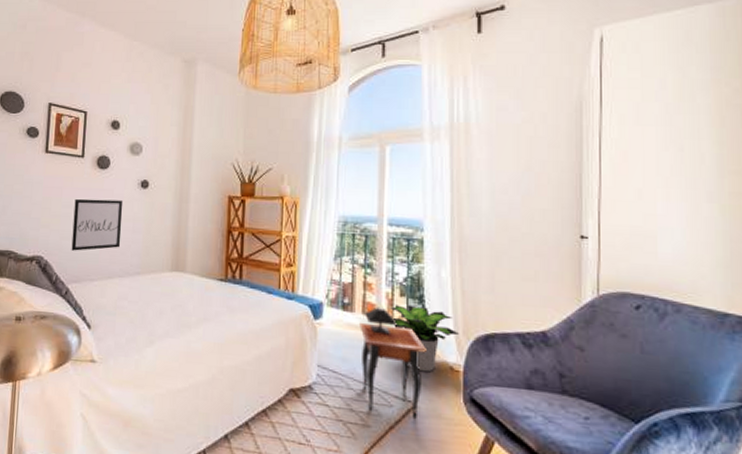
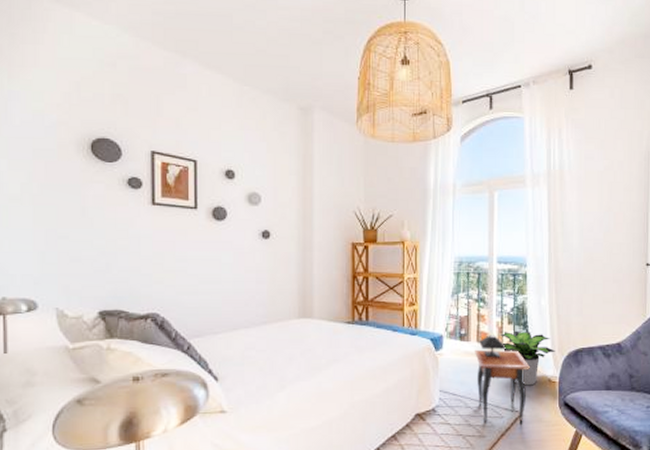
wall art: present [71,198,123,251] -> none [190,252,244,305]

